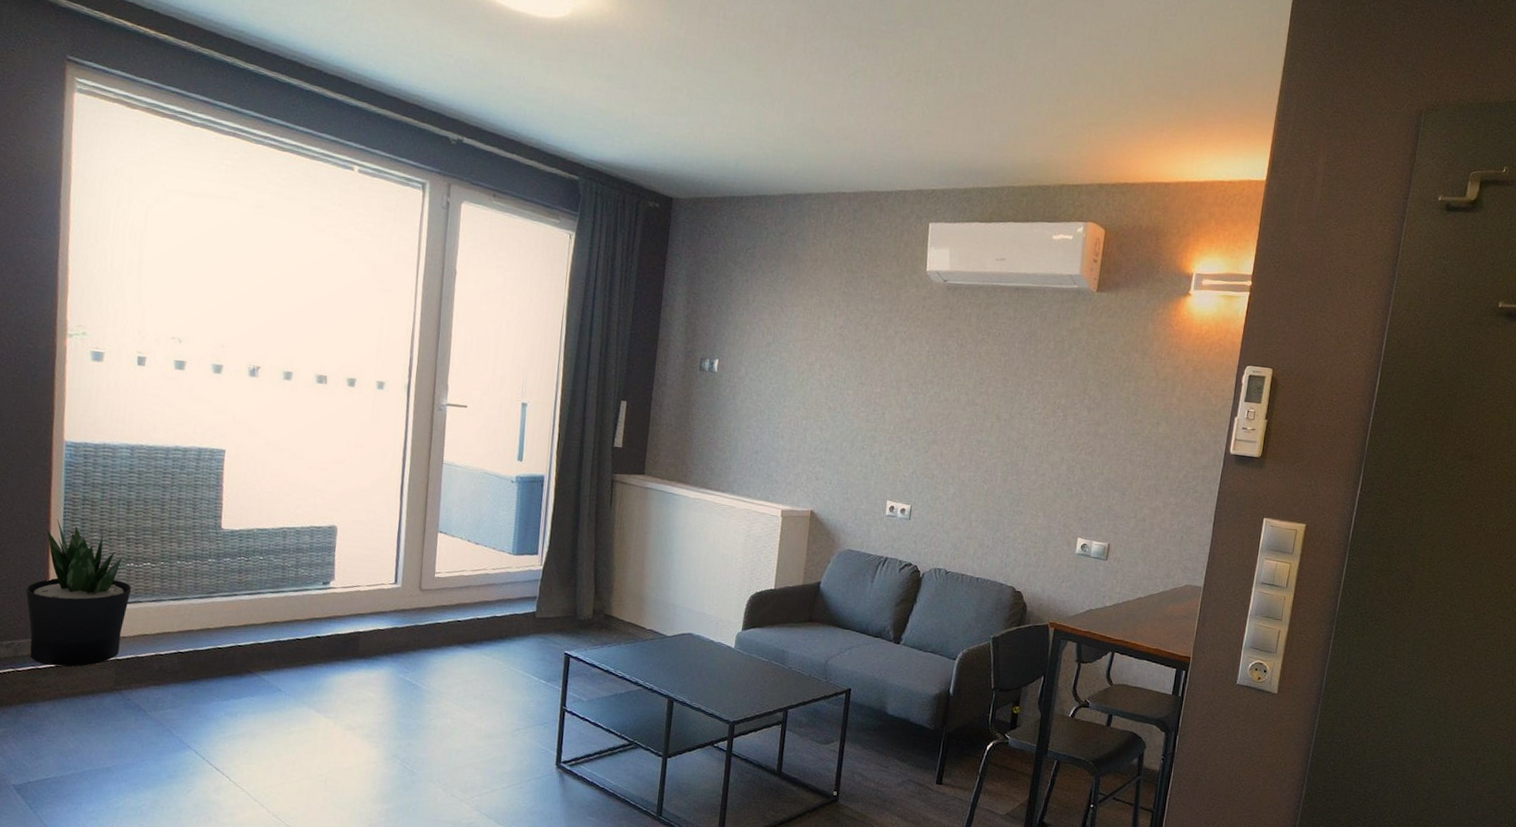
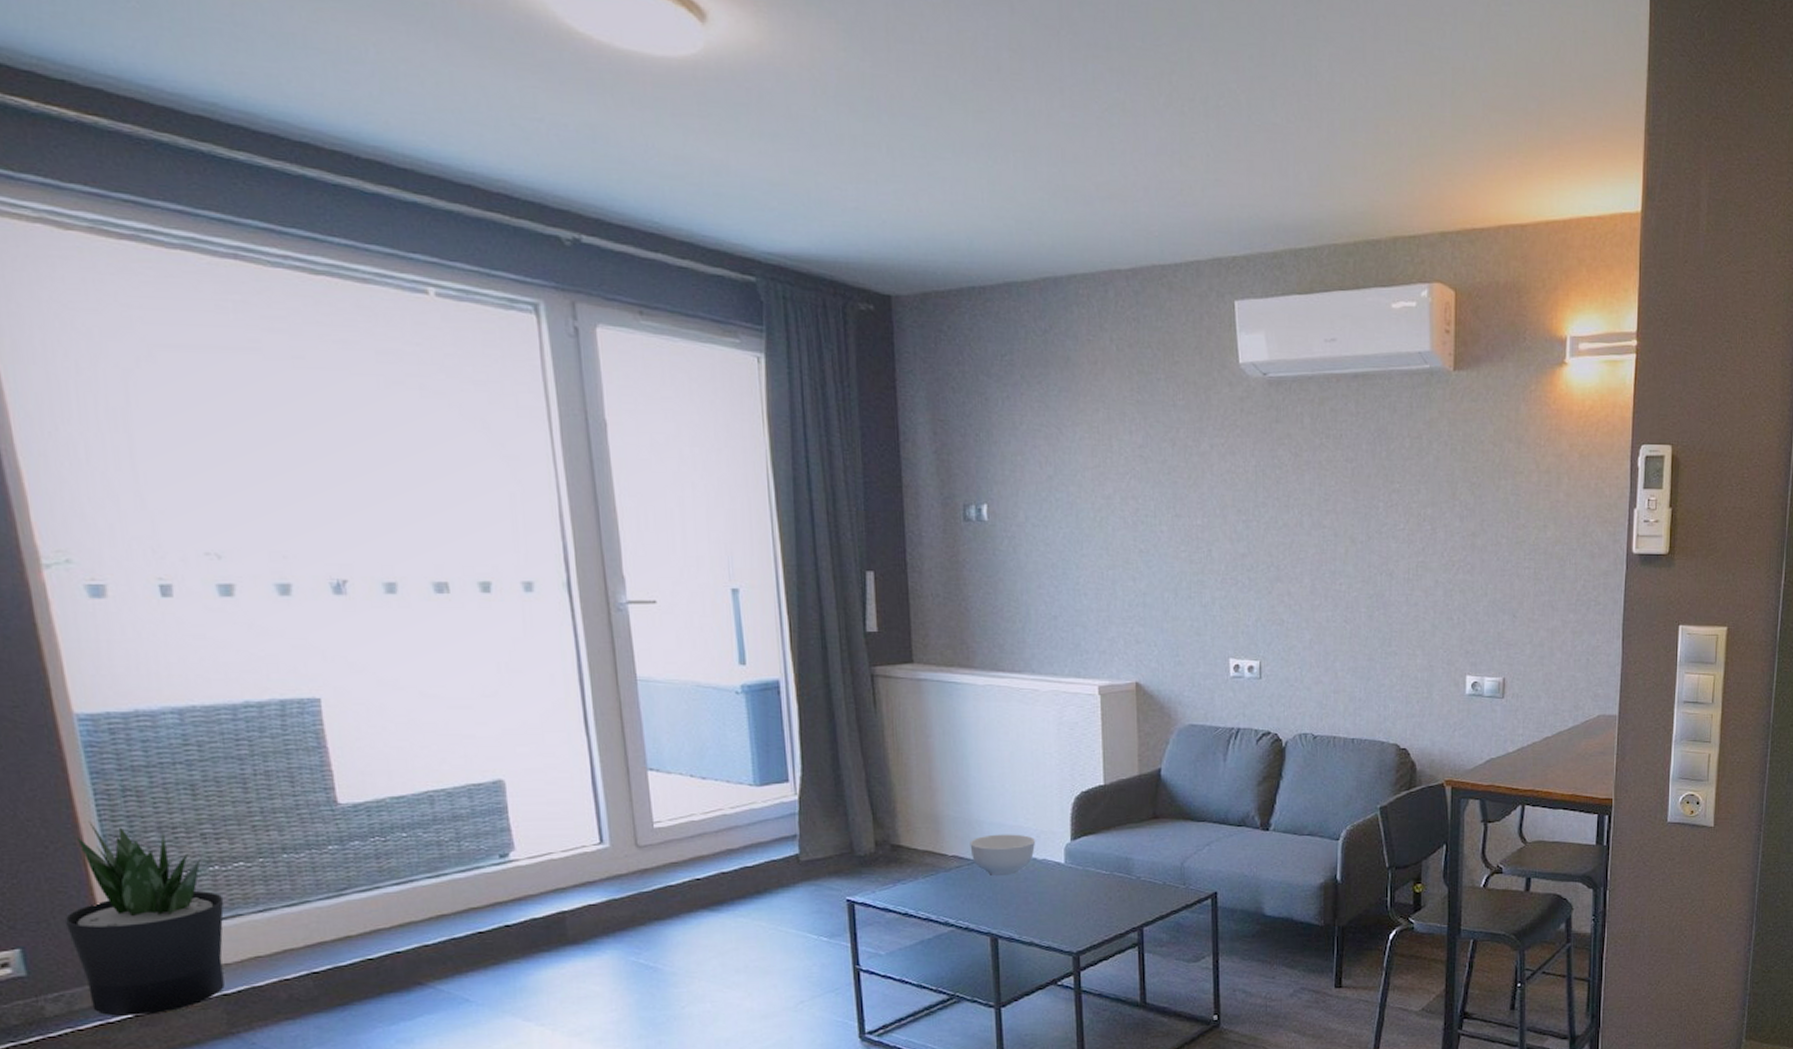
bowl: none [664,617,715,652] -> present [970,834,1036,875]

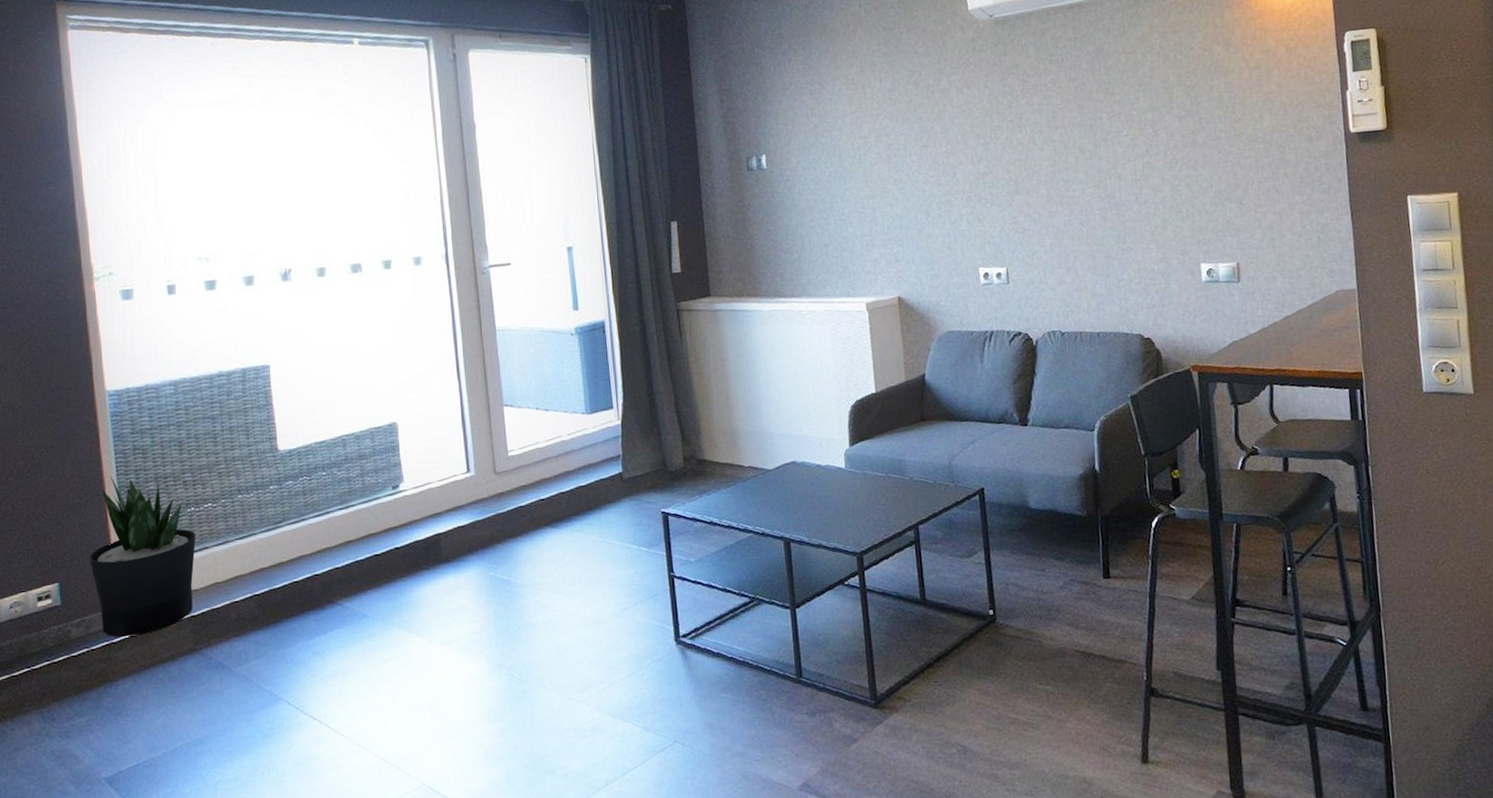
bowl: present [970,834,1036,875] -> none [763,443,819,483]

